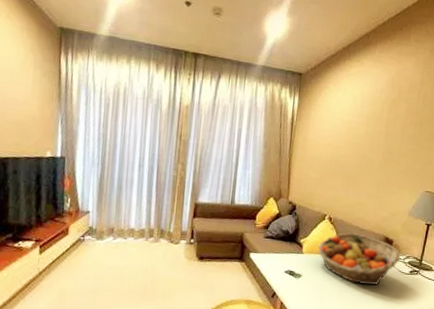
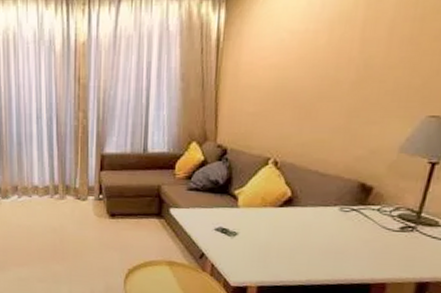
fruit basket: present [317,233,401,286] -> none [258,179,385,246]

